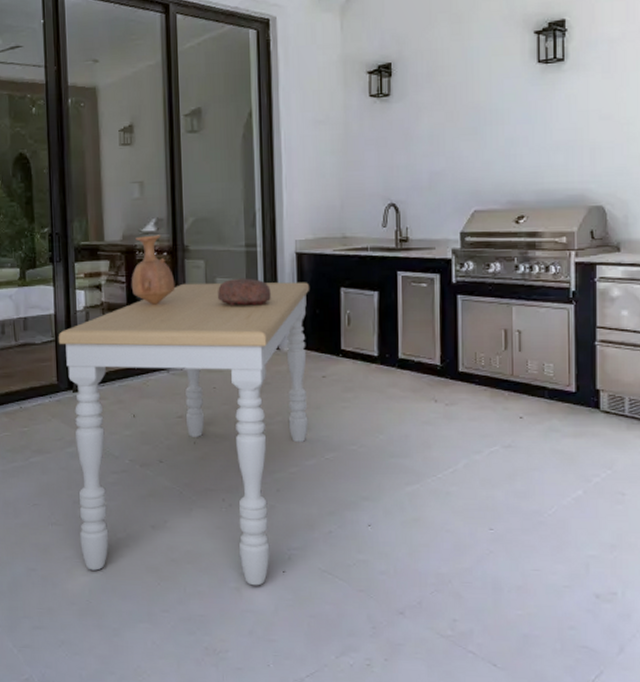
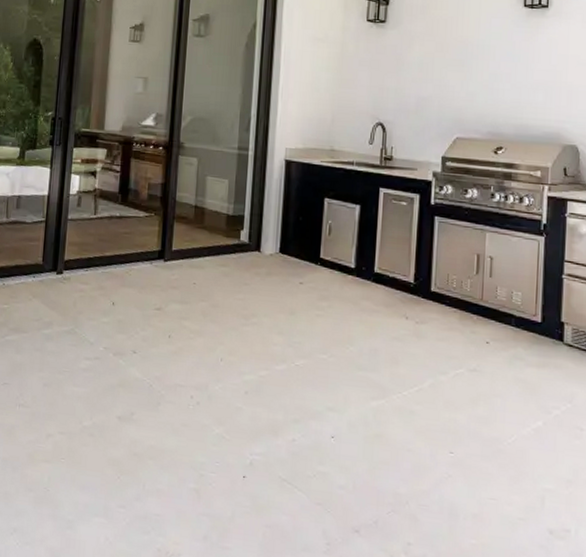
dining table: present [58,282,309,586] -> none [45,178,295,489]
vase: present [131,234,175,305] -> none [125,129,168,197]
decorative bowl: present [218,278,271,306] -> none [207,178,258,208]

